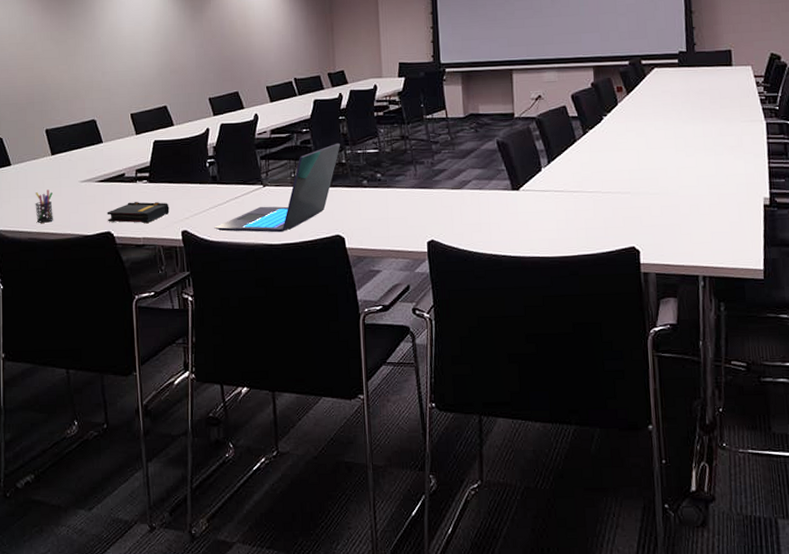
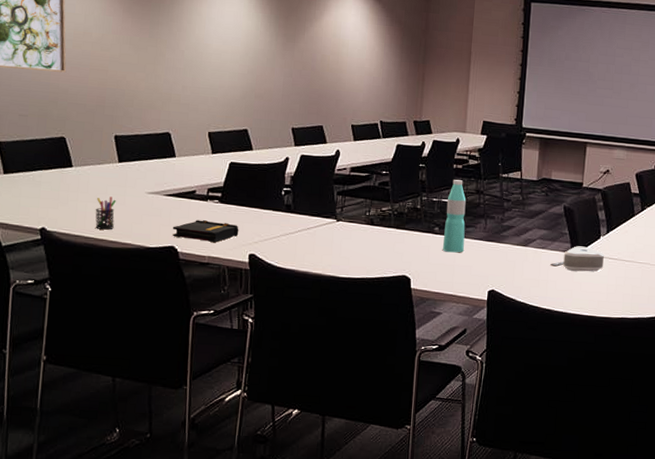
laptop: present [214,143,340,233] -> none [282,188,417,267]
water bottle: none [372,128,397,205] -> present [442,179,466,253]
speaker: none [491,181,549,210] -> present [550,246,605,272]

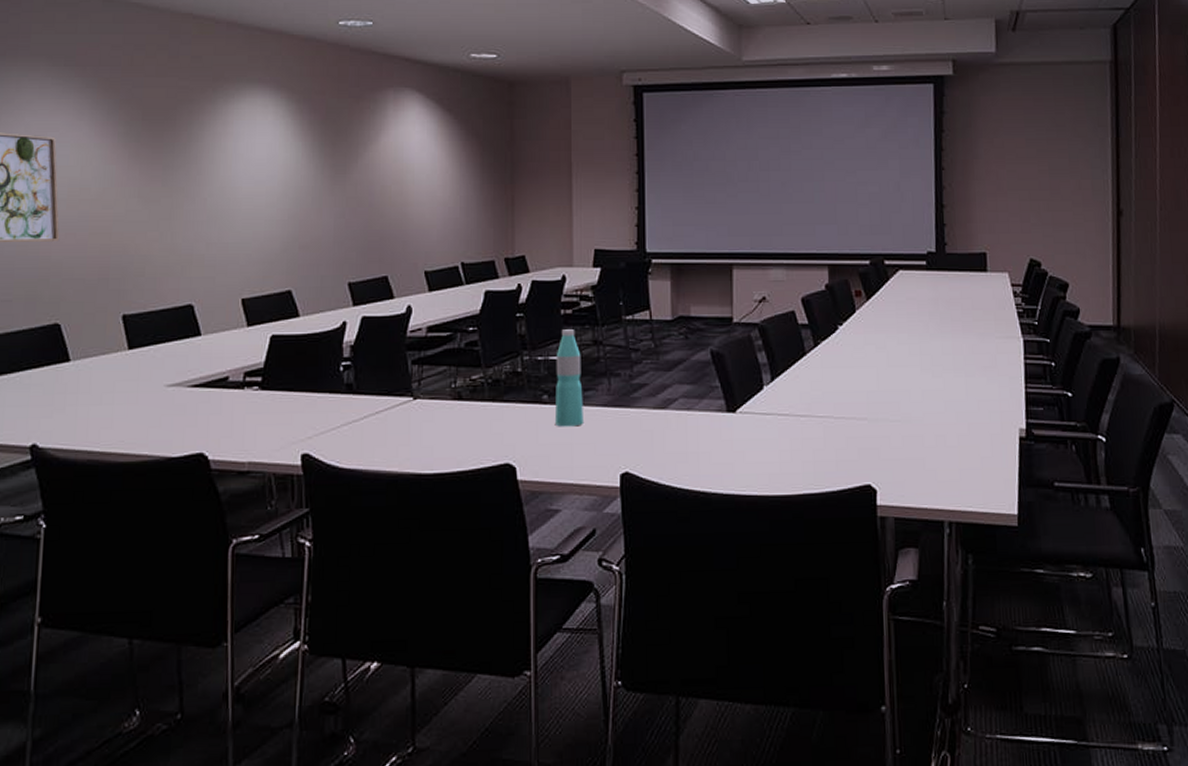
pen holder: present [95,196,116,230] -> none [100,395,127,440]
book: present [172,220,239,242] -> none [200,415,287,443]
speaker: present [550,246,605,272] -> none [700,401,772,436]

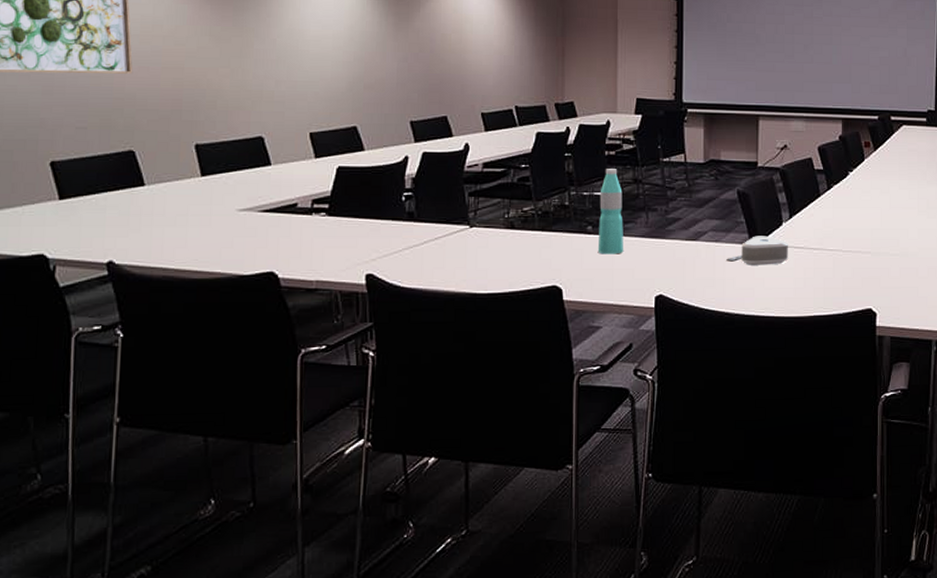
speaker: none [700,401,772,436] -> present [726,236,789,265]

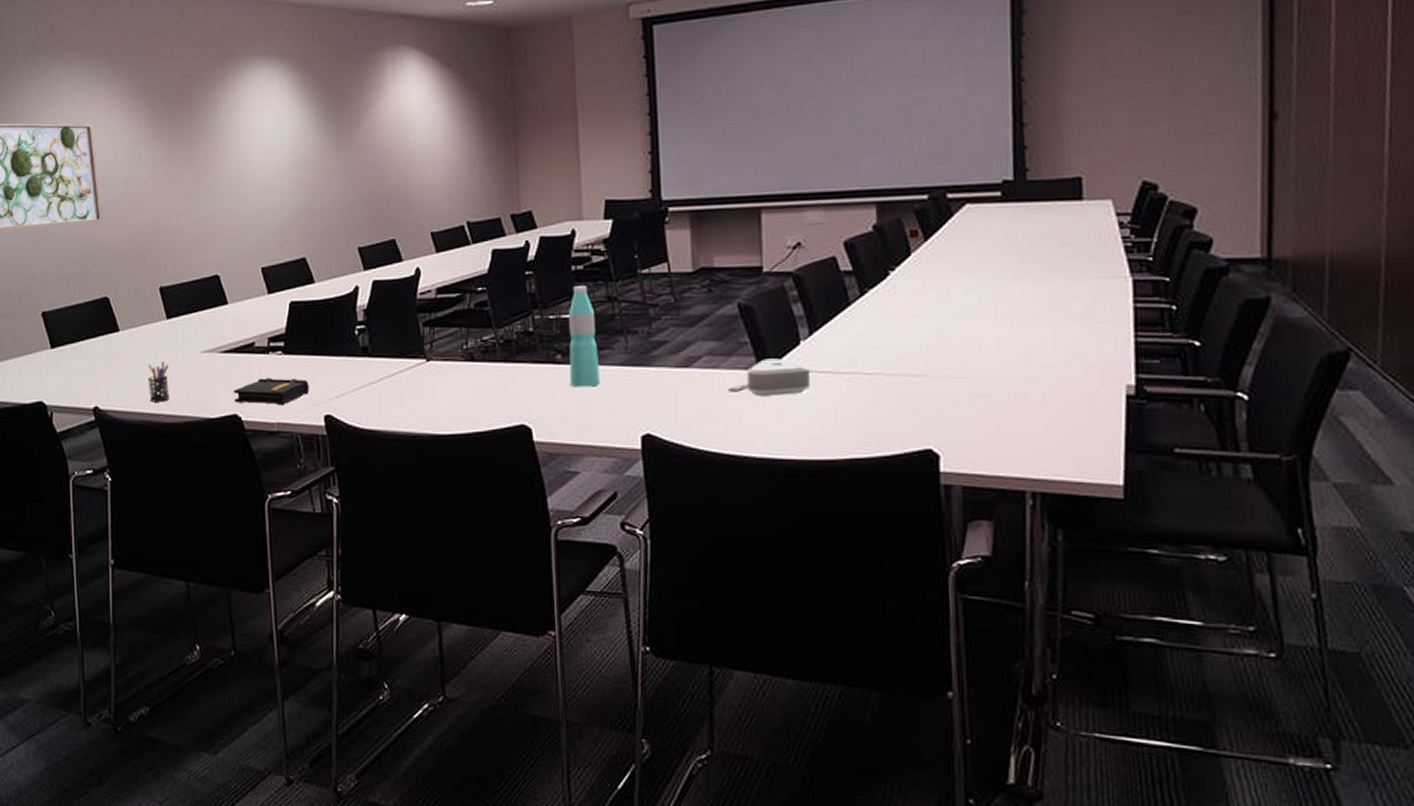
pen holder: none [174,218,200,258] -> present [148,361,169,402]
book: none [270,238,352,263] -> present [233,378,310,404]

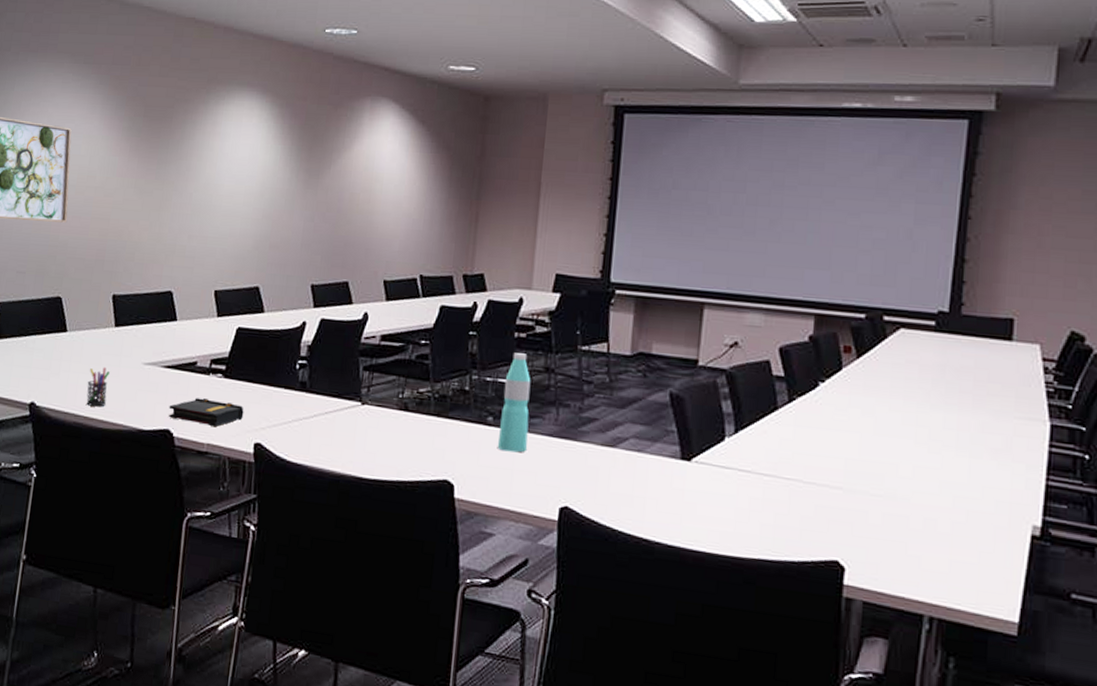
speaker: present [728,358,811,396] -> none [650,449,732,489]

